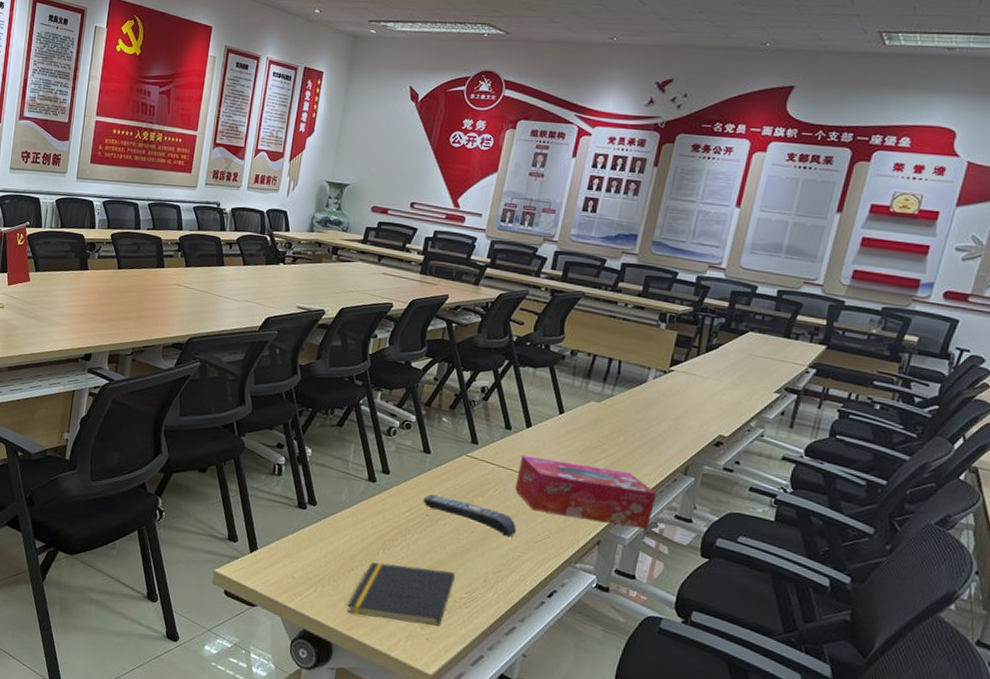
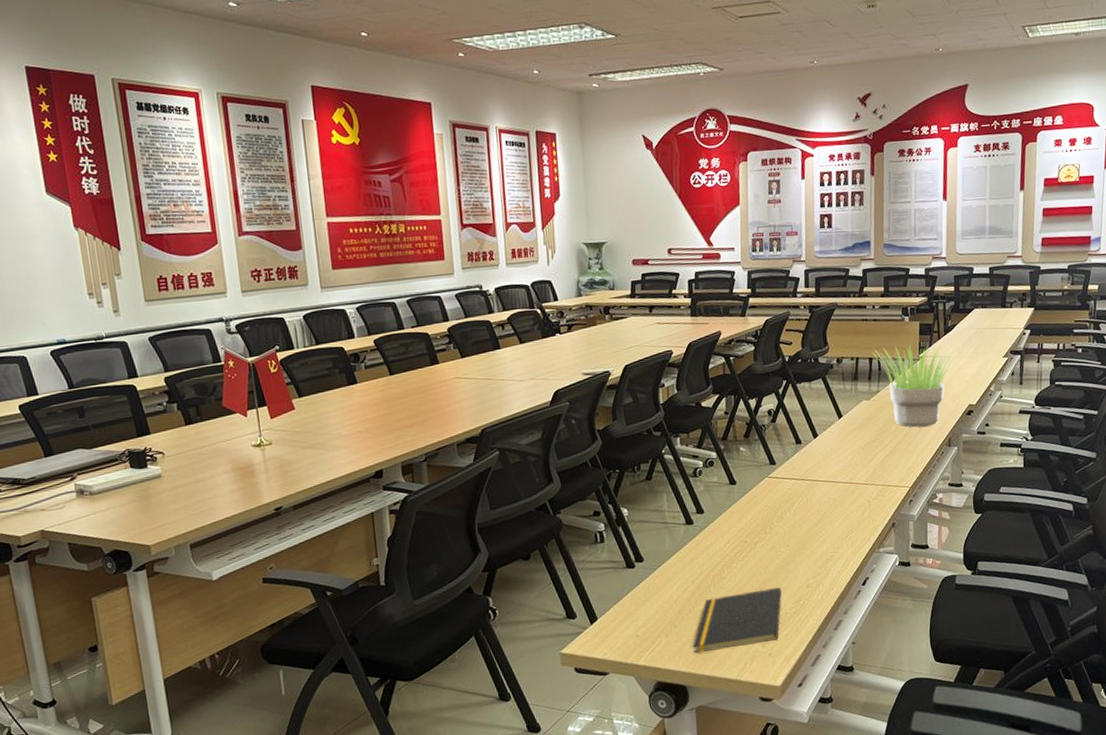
remote control: present [423,494,517,537] -> none [739,520,825,542]
tissue box: present [515,455,657,530] -> none [814,456,931,512]
potted plant: none [614,350,718,447] -> present [872,345,958,428]

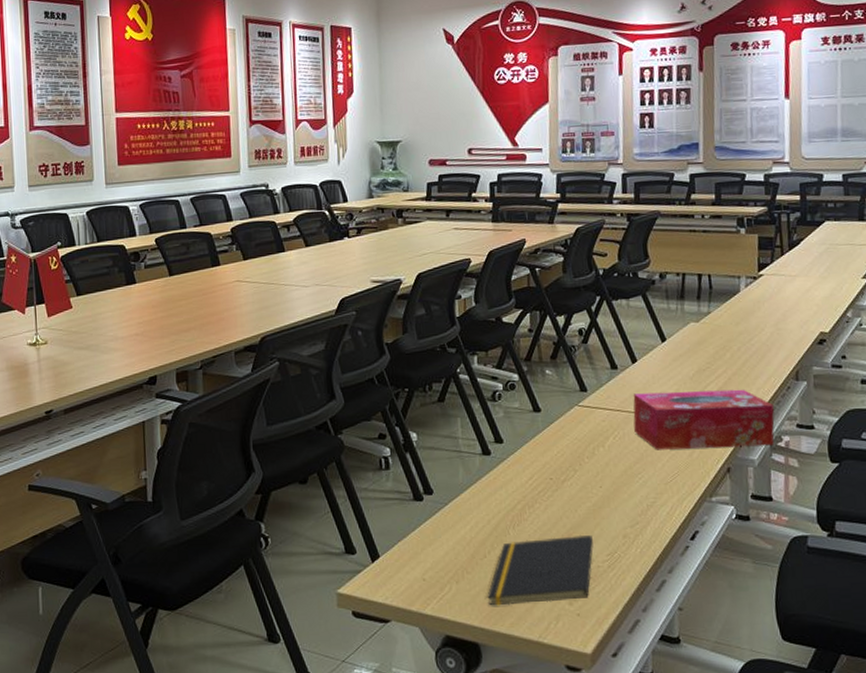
tissue box: none [814,456,931,512] -> present [633,389,775,450]
potted plant: present [872,345,958,428] -> none [702,261,806,356]

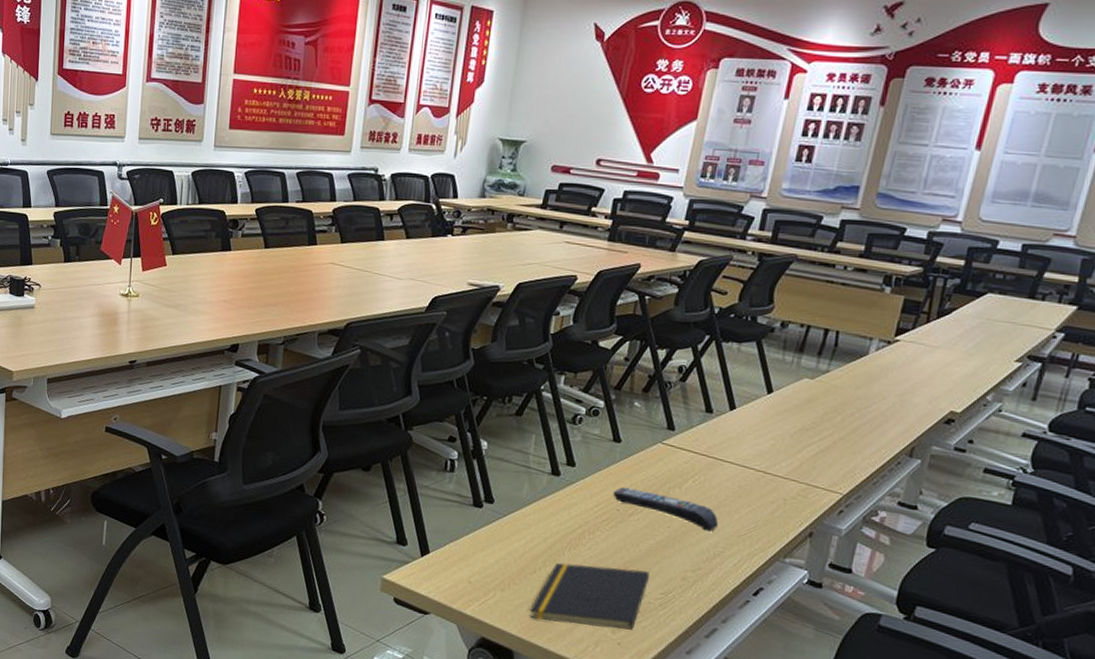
remote control: none [543,454,646,485] -> present [613,487,719,532]
tissue box: present [633,389,775,450] -> none [717,441,878,519]

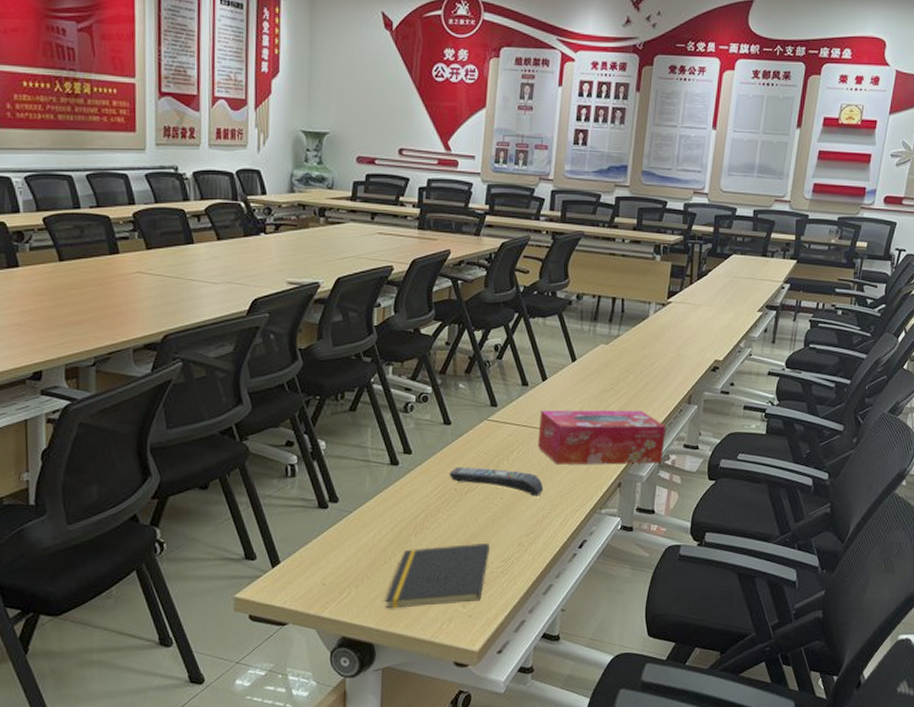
tissue box: none [717,441,878,519] -> present [538,410,667,465]

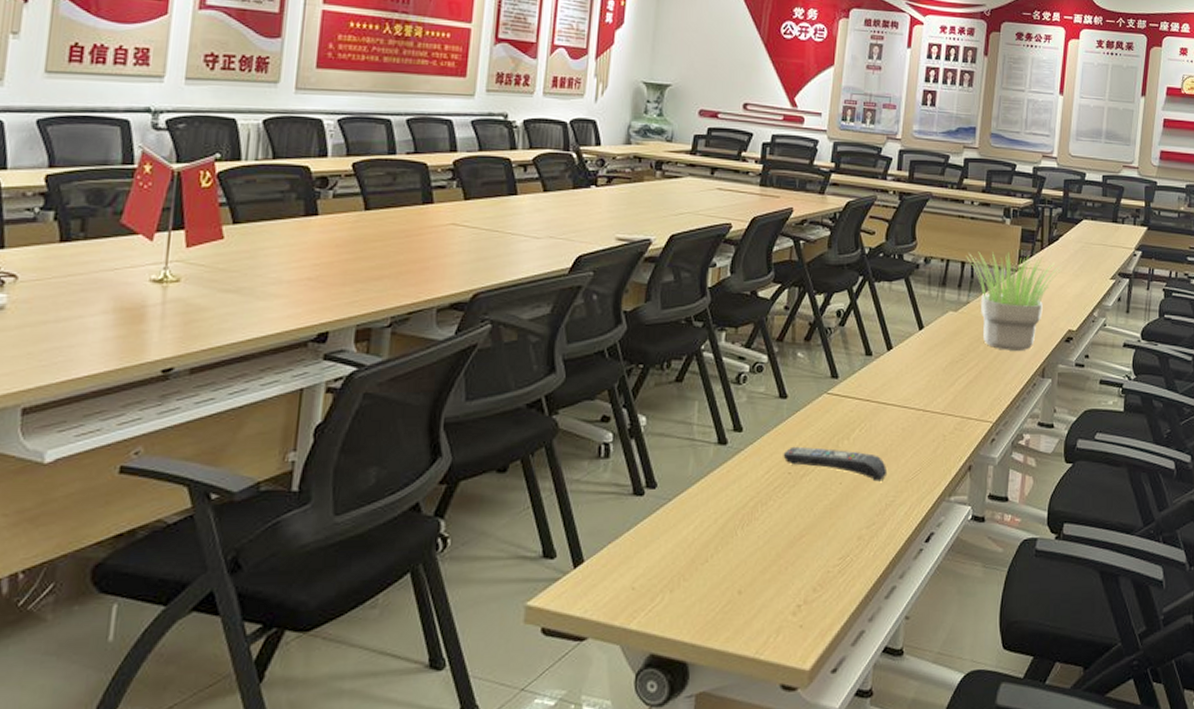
notepad: present [385,542,491,609] -> none [703,536,827,618]
tissue box: present [538,410,667,465] -> none [882,383,1020,445]
potted plant: none [617,287,709,380] -> present [966,251,1061,350]

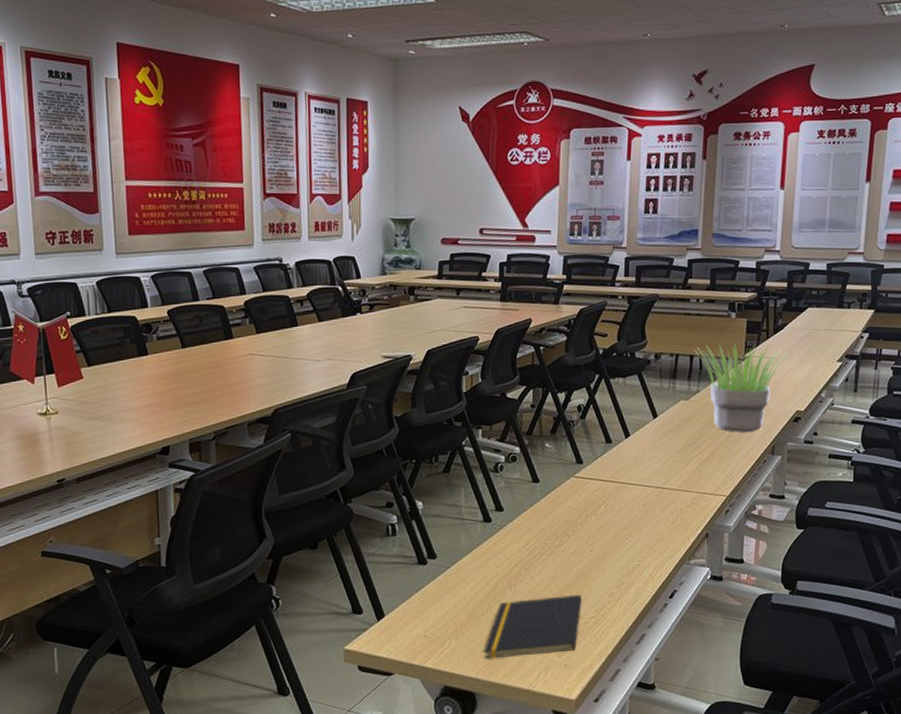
notepad: none [703,536,827,618] -> present [483,594,583,659]
remote control: present [783,446,888,482] -> none [539,522,632,549]

